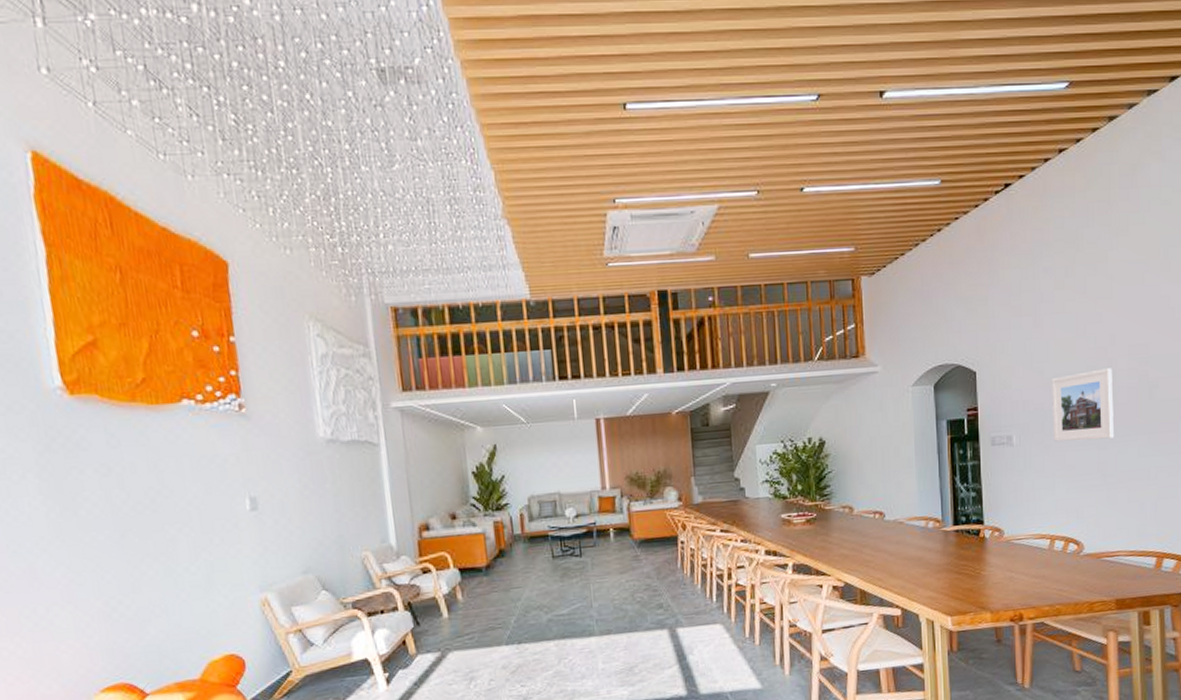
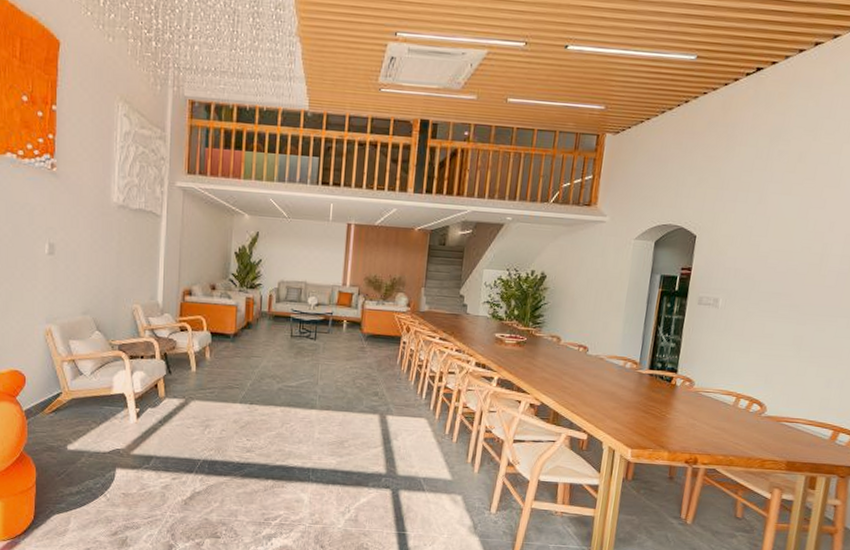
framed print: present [1051,368,1115,442] -> none [757,251,826,316]

